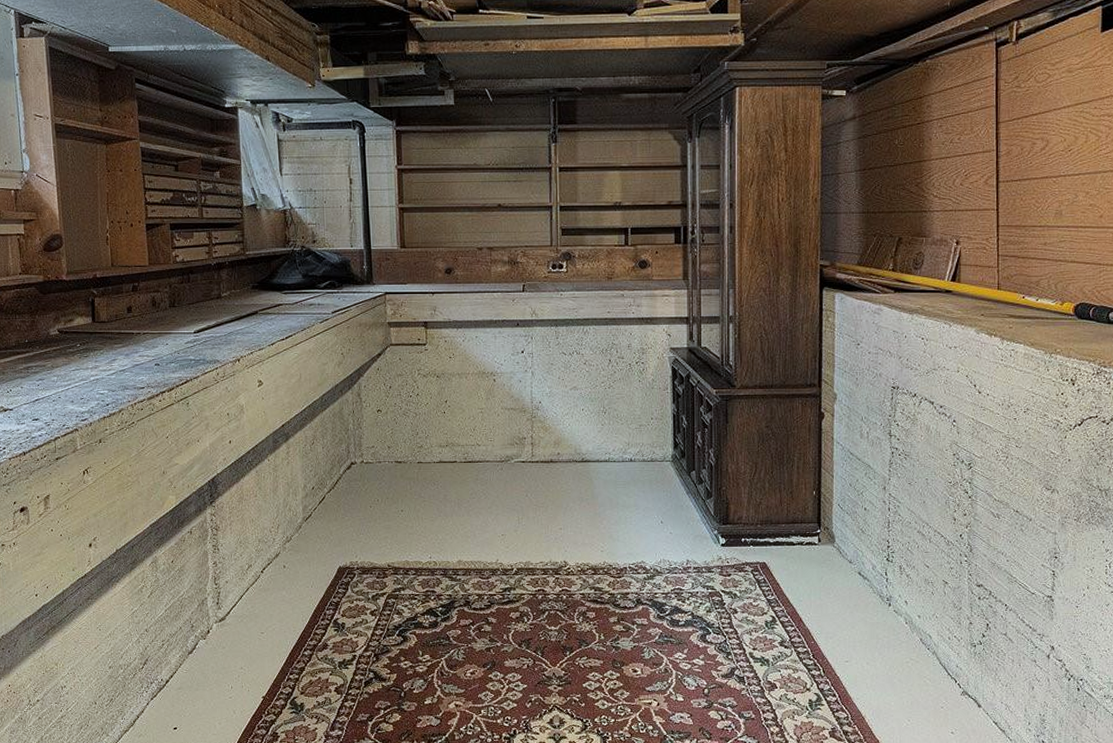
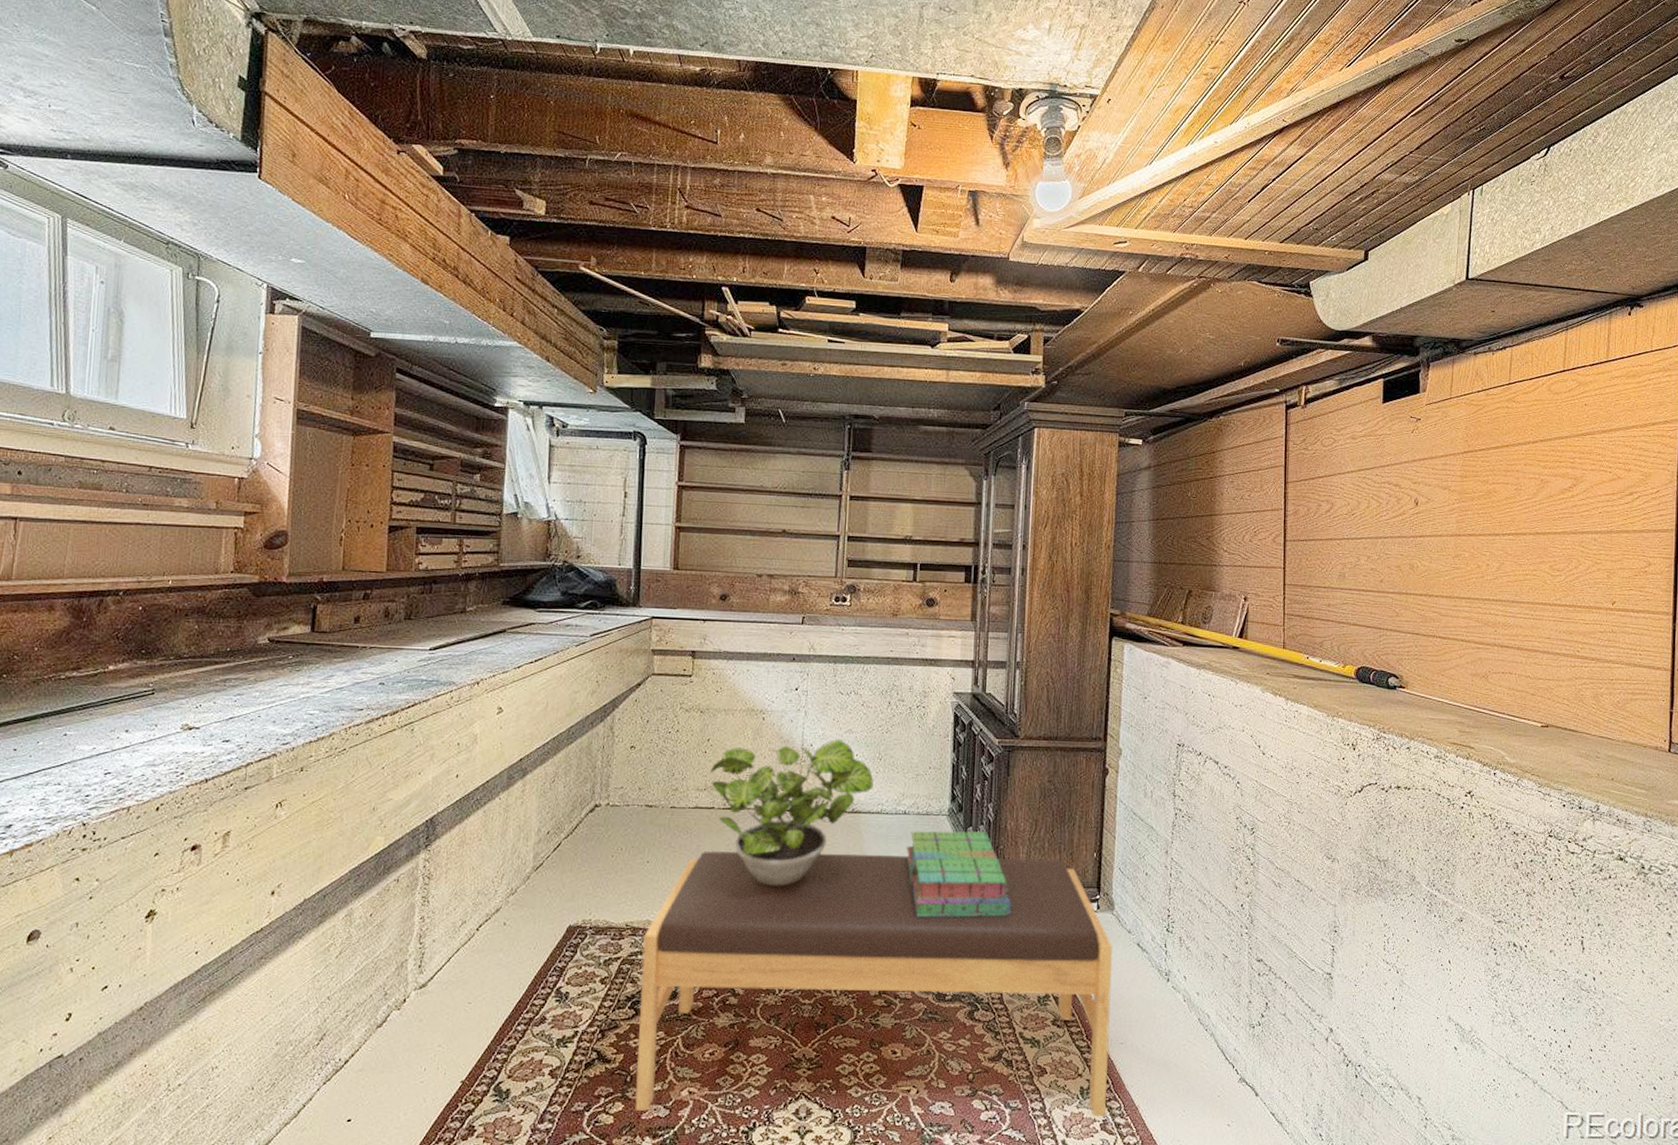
bench: none [403,498,835,726] -> present [635,850,1113,1117]
potted plant: none [450,396,600,529] -> present [710,739,874,886]
stack of books: none [634,474,737,553] -> present [905,830,1012,917]

